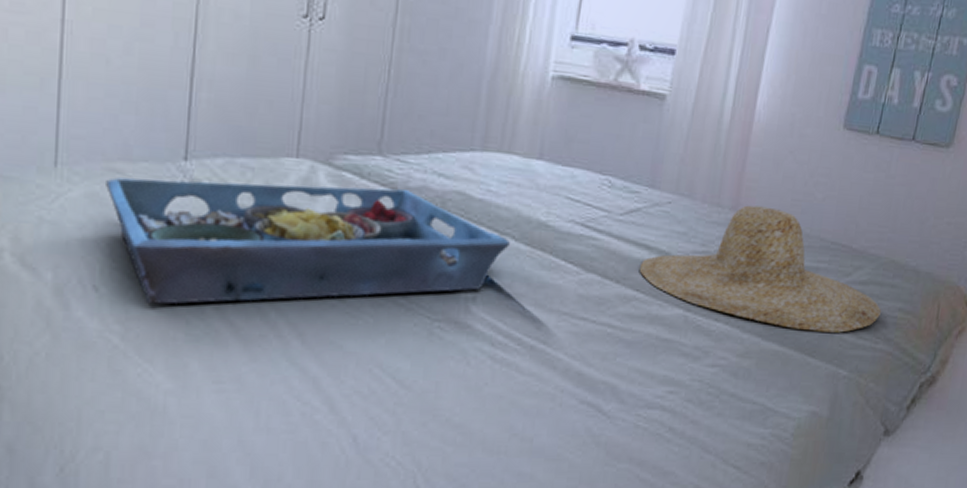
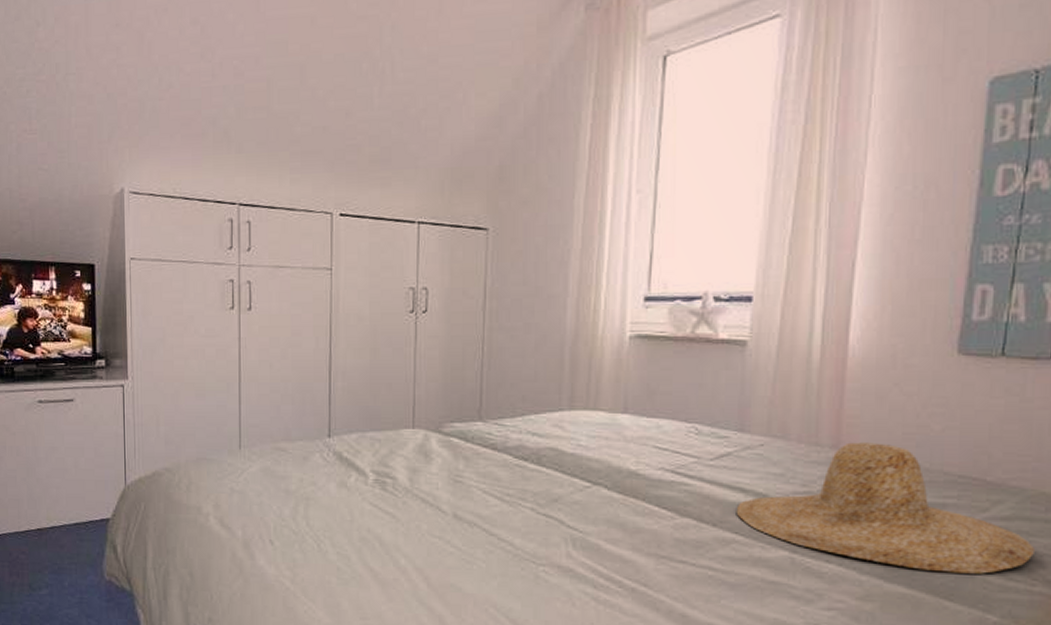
serving tray: present [106,177,510,305] -> none [274,449,603,555]

